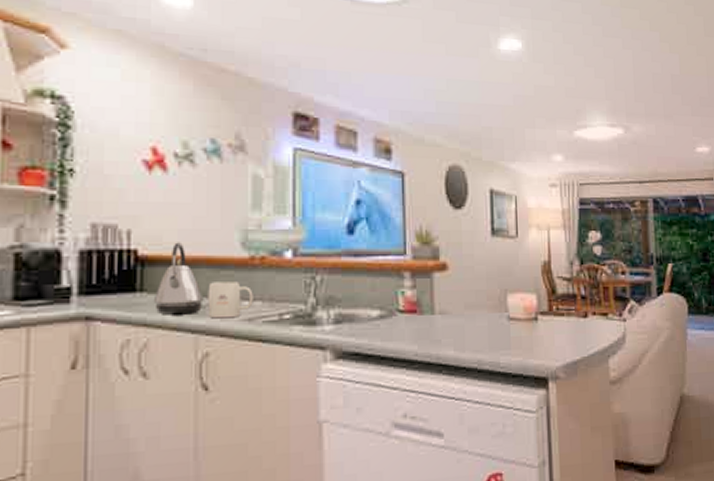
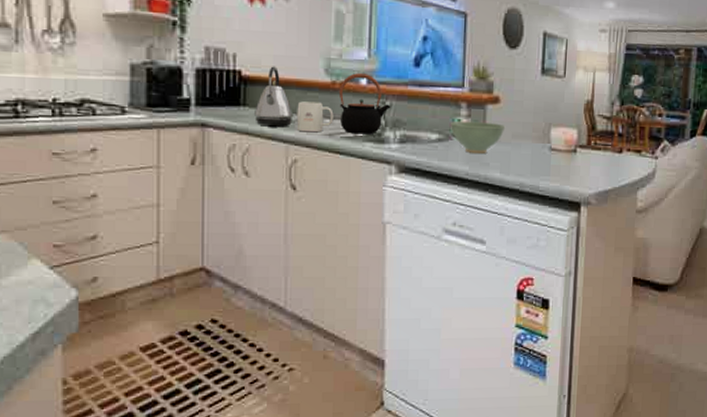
teapot: none [259,245,322,317] -> present [338,73,391,135]
bowl: none [392,292,457,330] -> present [450,121,506,153]

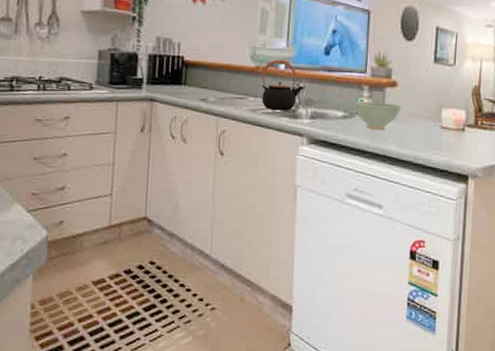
kettle: present [253,66,294,127] -> none [192,53,224,103]
mug: present [296,101,334,133] -> none [226,82,257,108]

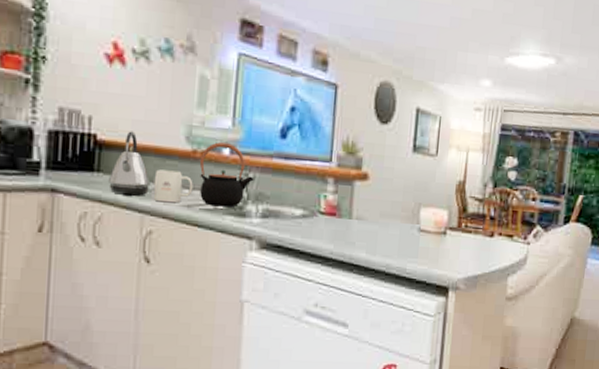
kettle: none [192,53,224,103] -> present [107,131,151,196]
mug: none [226,82,257,108] -> present [153,169,193,203]
bowl: present [353,101,402,130] -> none [315,197,374,232]

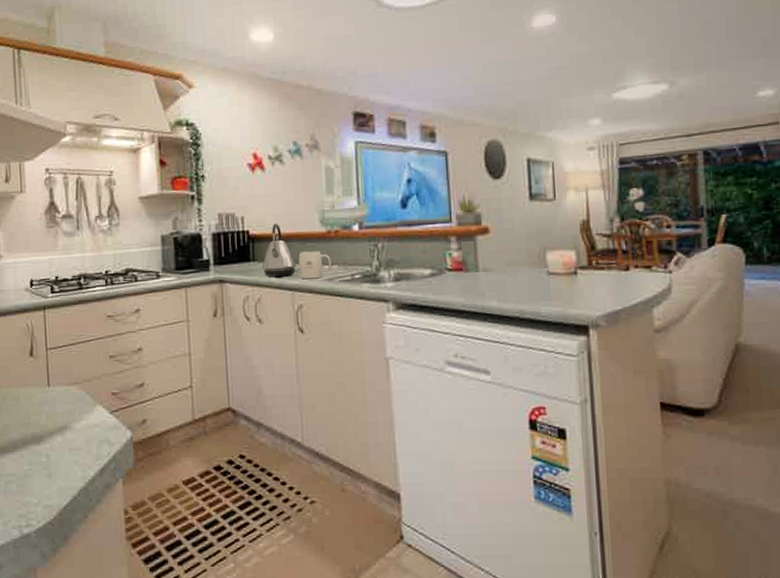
teapot: present [199,142,254,207] -> none [334,220,383,277]

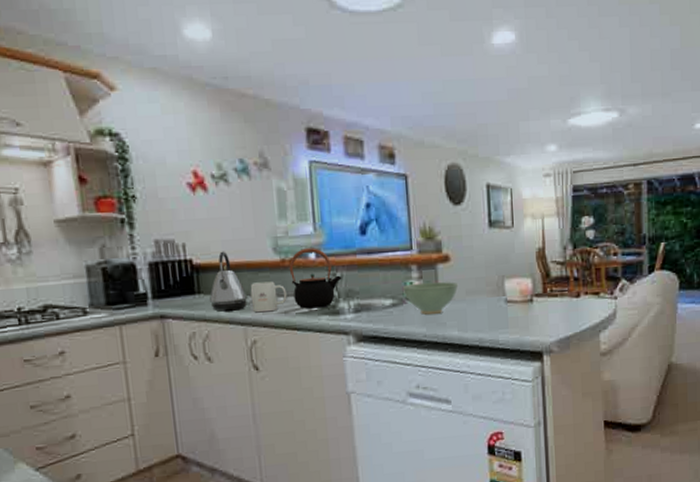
teapot: none [334,220,383,277] -> present [289,248,342,309]
bowl: none [441,253,498,285] -> present [402,282,459,315]

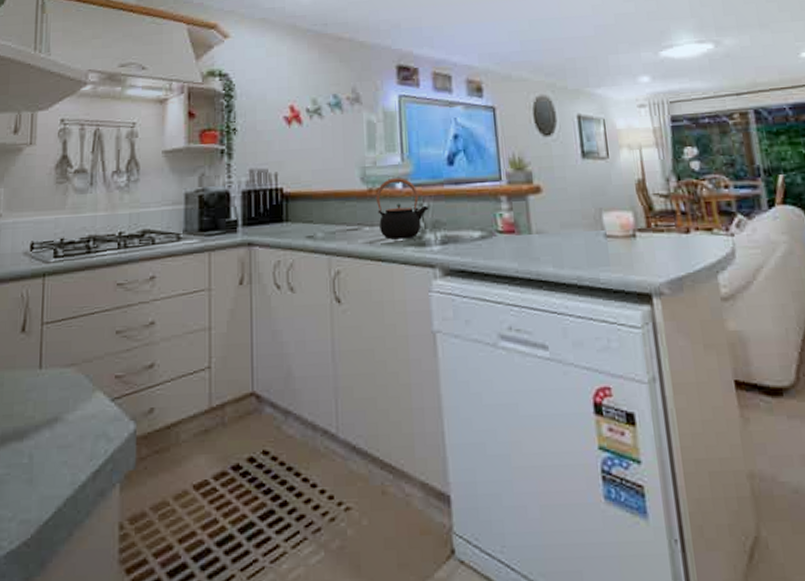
kettle: present [209,251,248,312] -> none [295,180,334,240]
mug: present [250,281,287,313] -> none [336,211,373,243]
bowl: present [402,282,459,315] -> none [491,213,552,248]

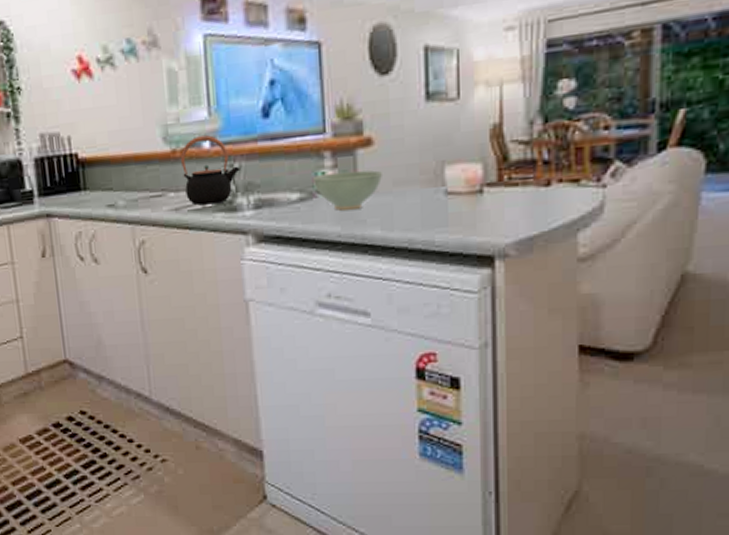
bowl: none [491,213,552,248] -> present [312,170,384,211]

